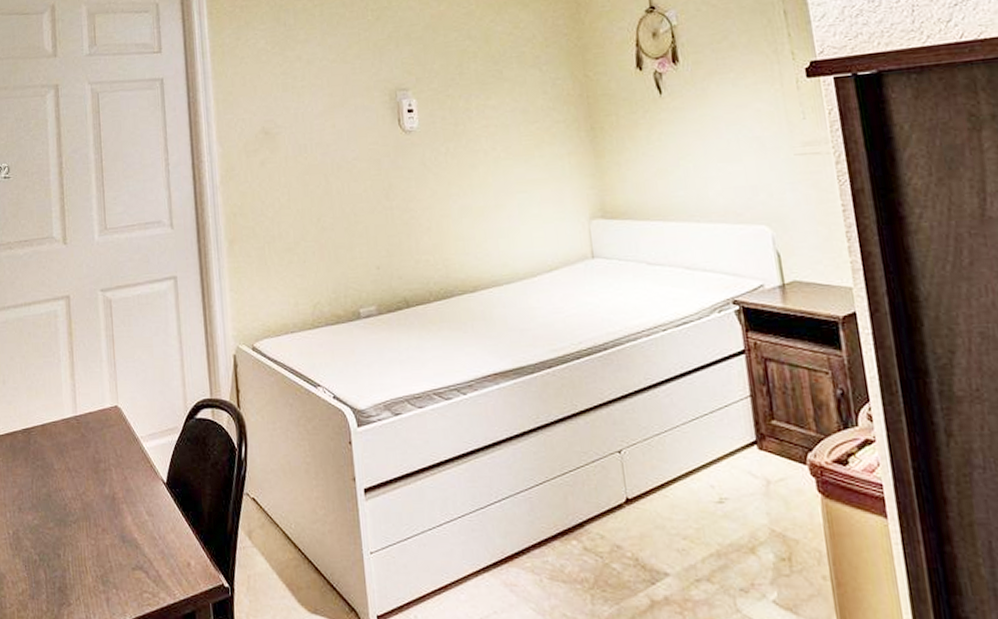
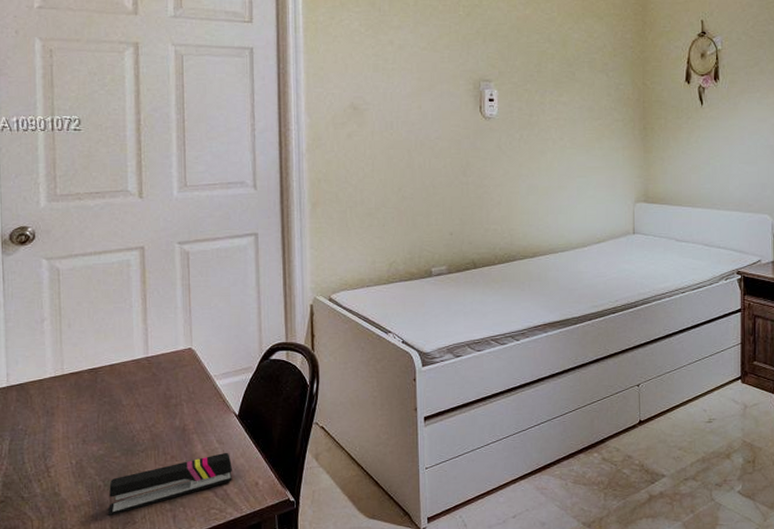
stapler: none [44,526,164,596] -> present [108,452,233,517]

